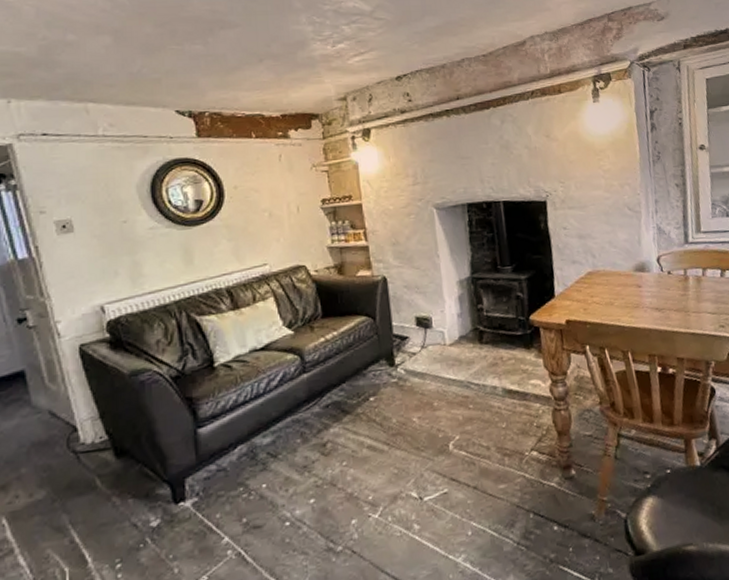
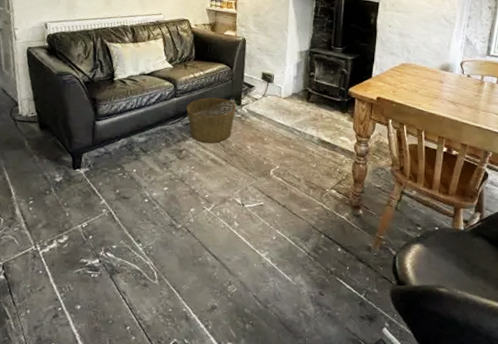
basket: none [322,361,390,427] -> present [186,97,237,143]

